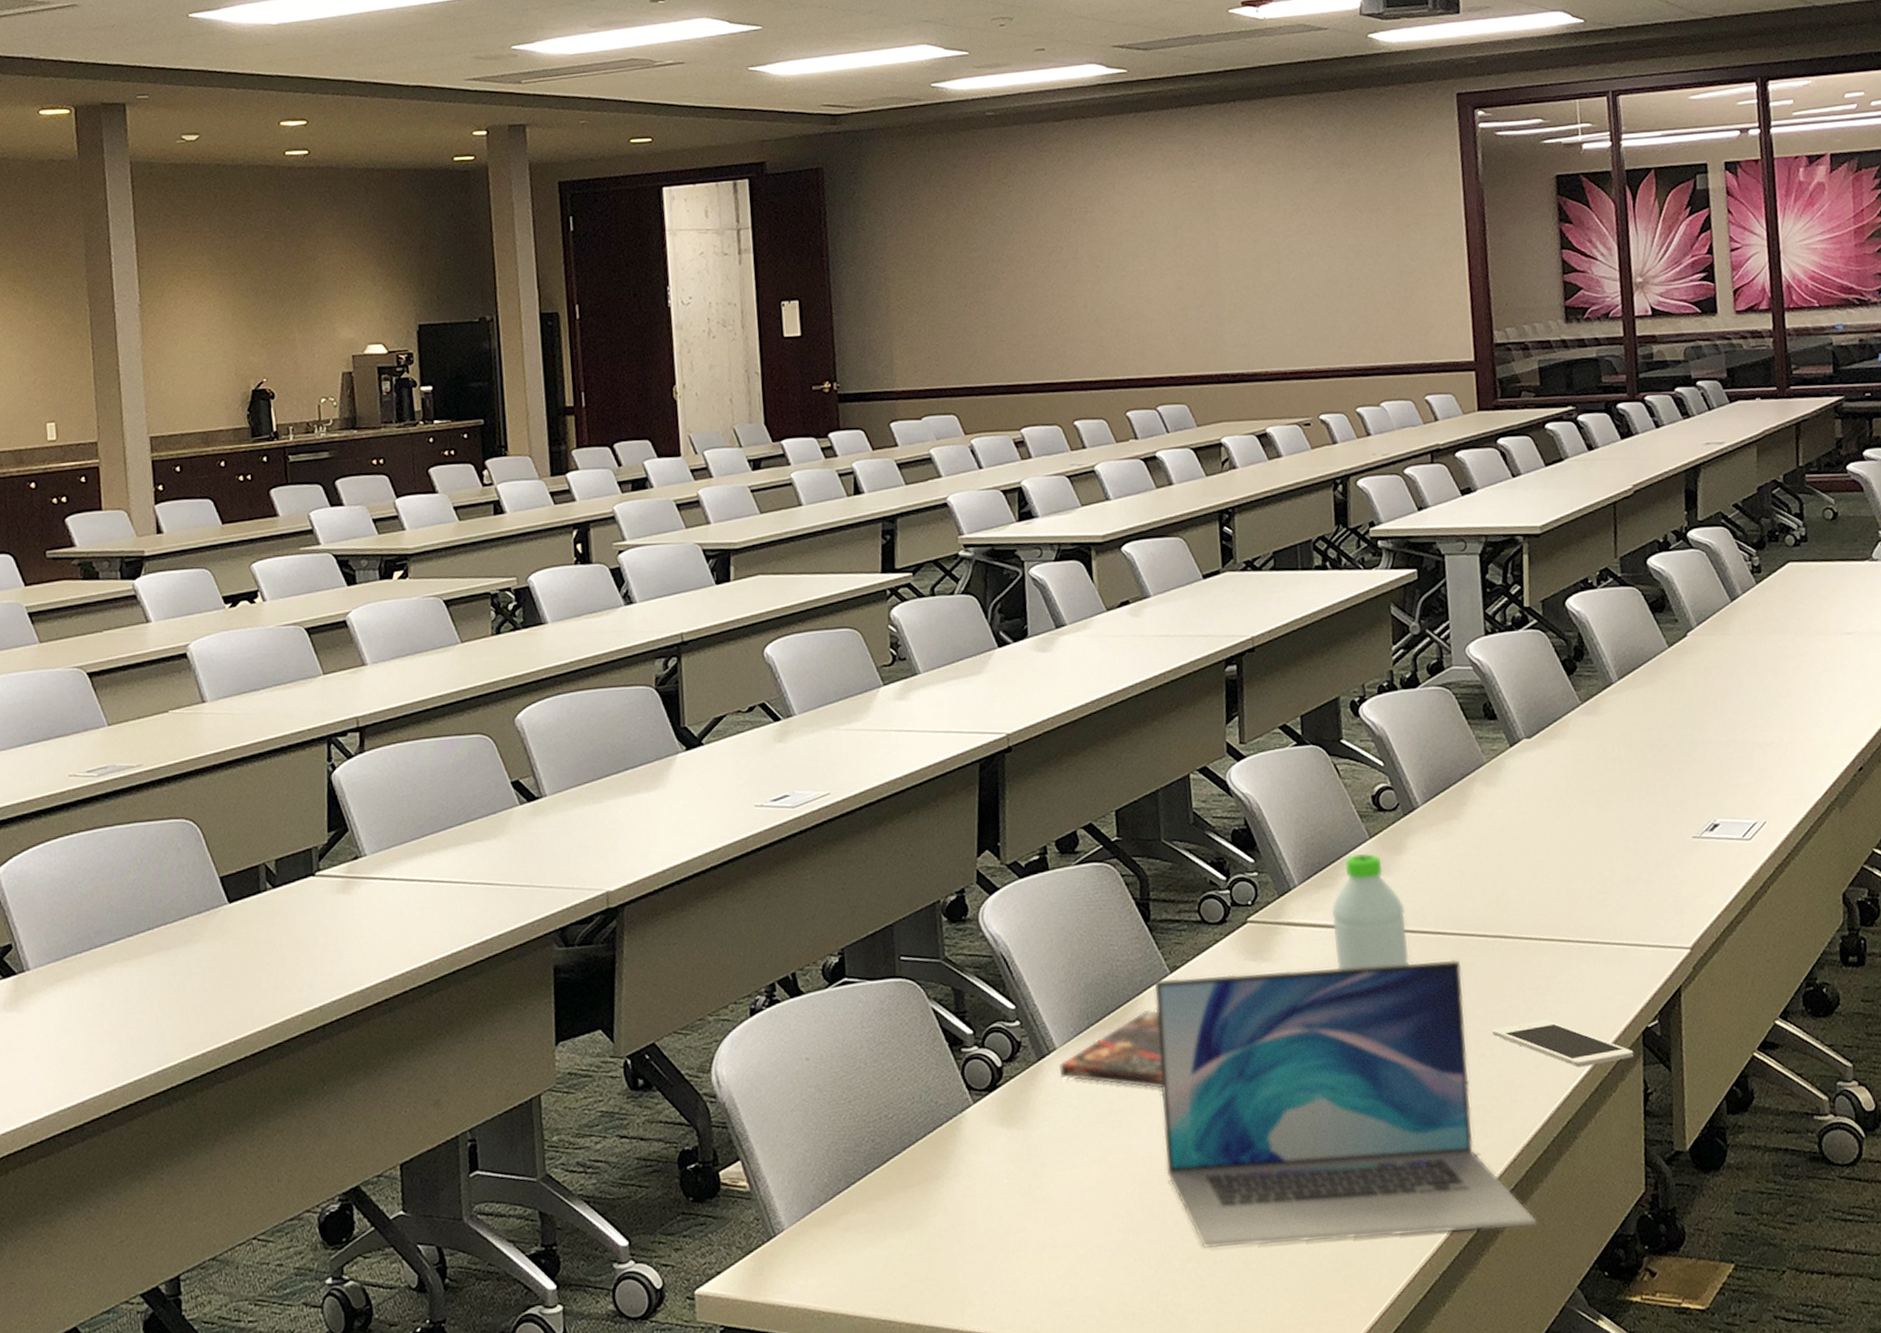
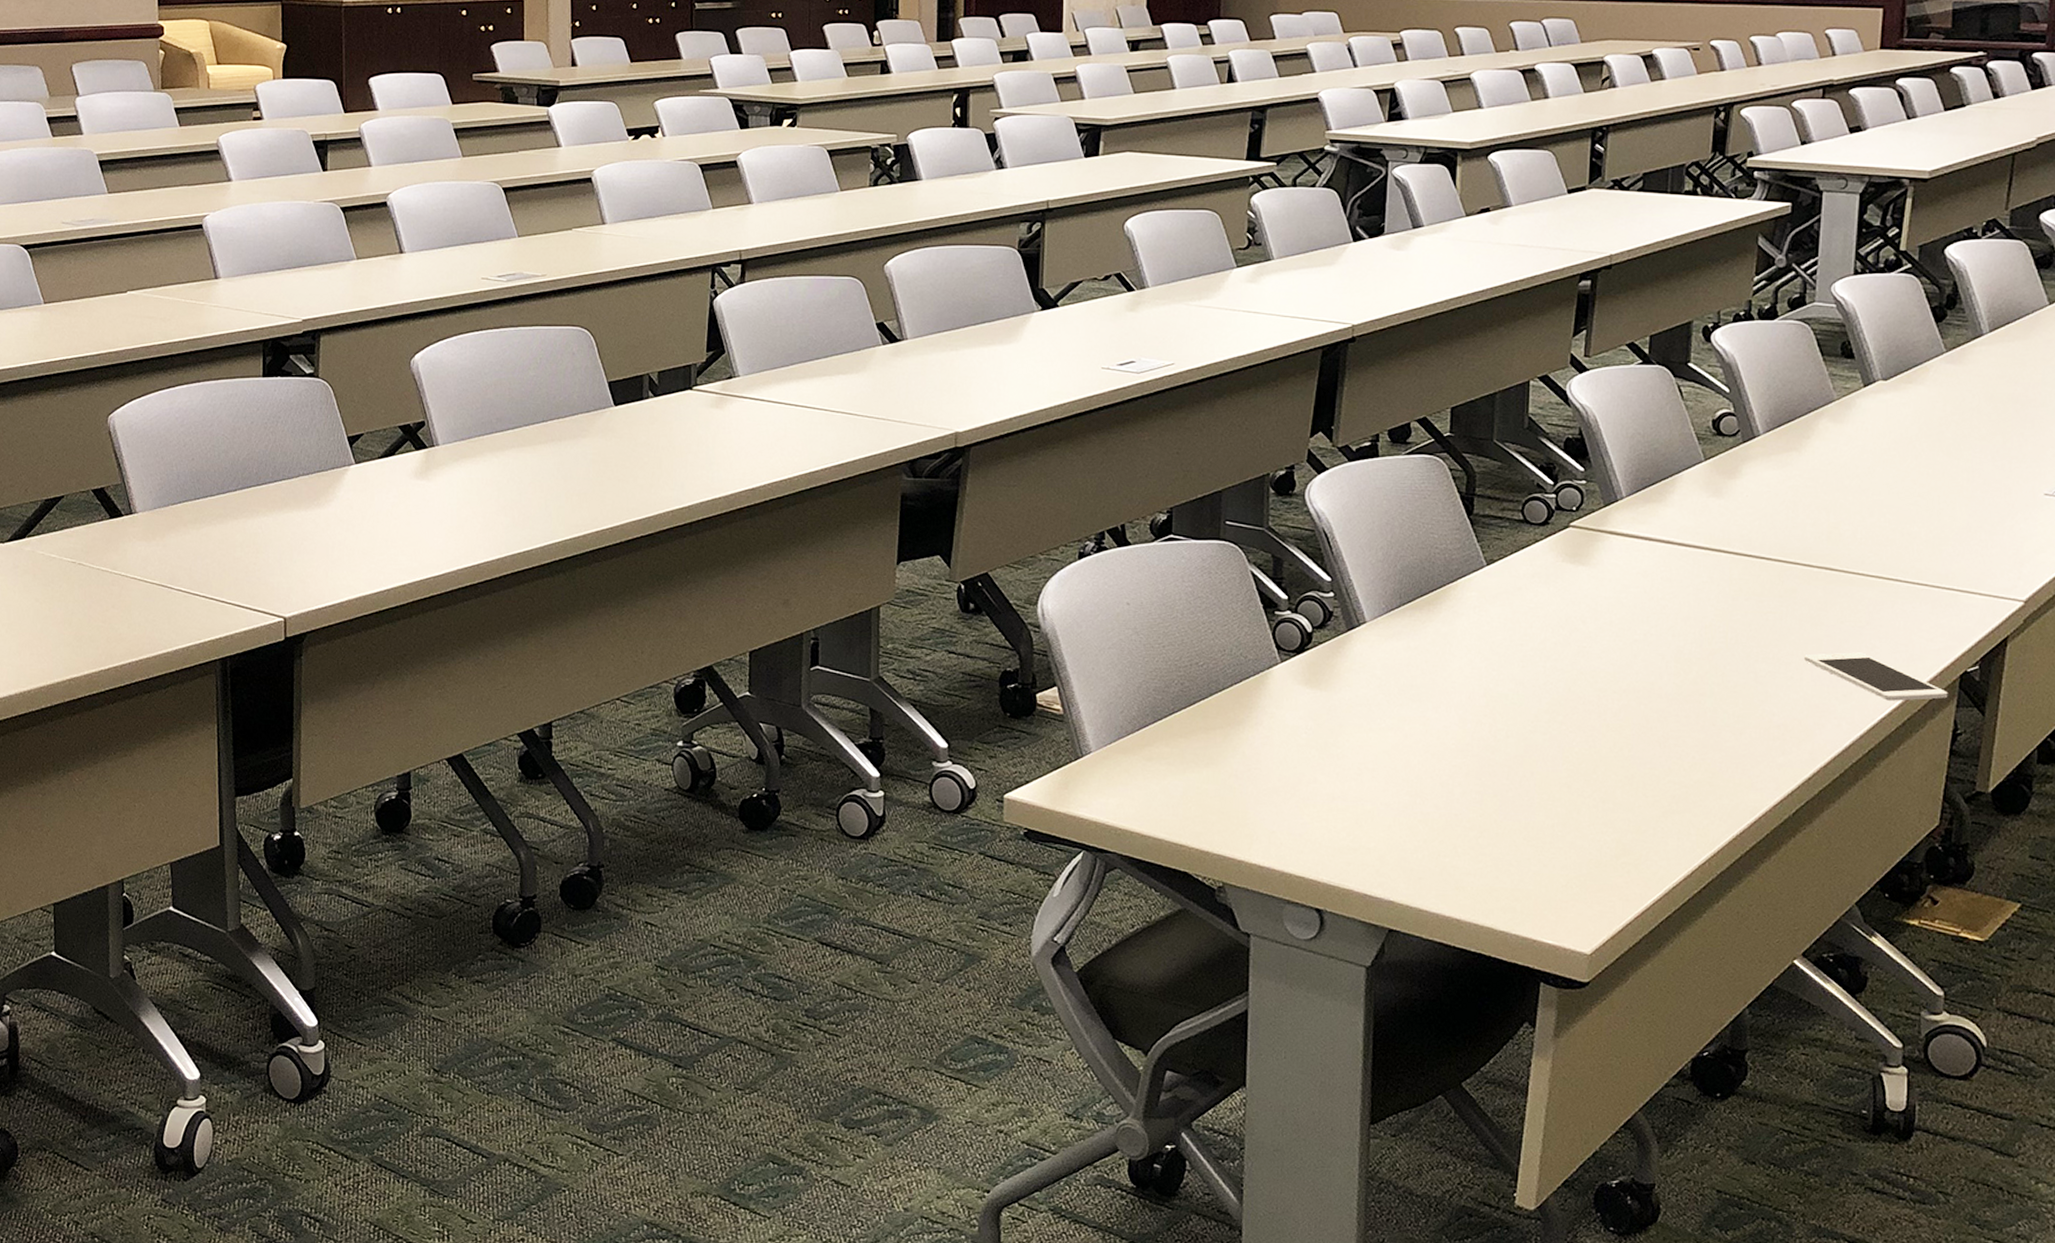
book: present [1060,1009,1163,1089] -> none [1368,596,1470,671]
laptop: present [1154,959,1537,1248] -> none [1459,571,1823,842]
water bottle: present [1331,852,1411,970] -> none [1653,473,1732,584]

